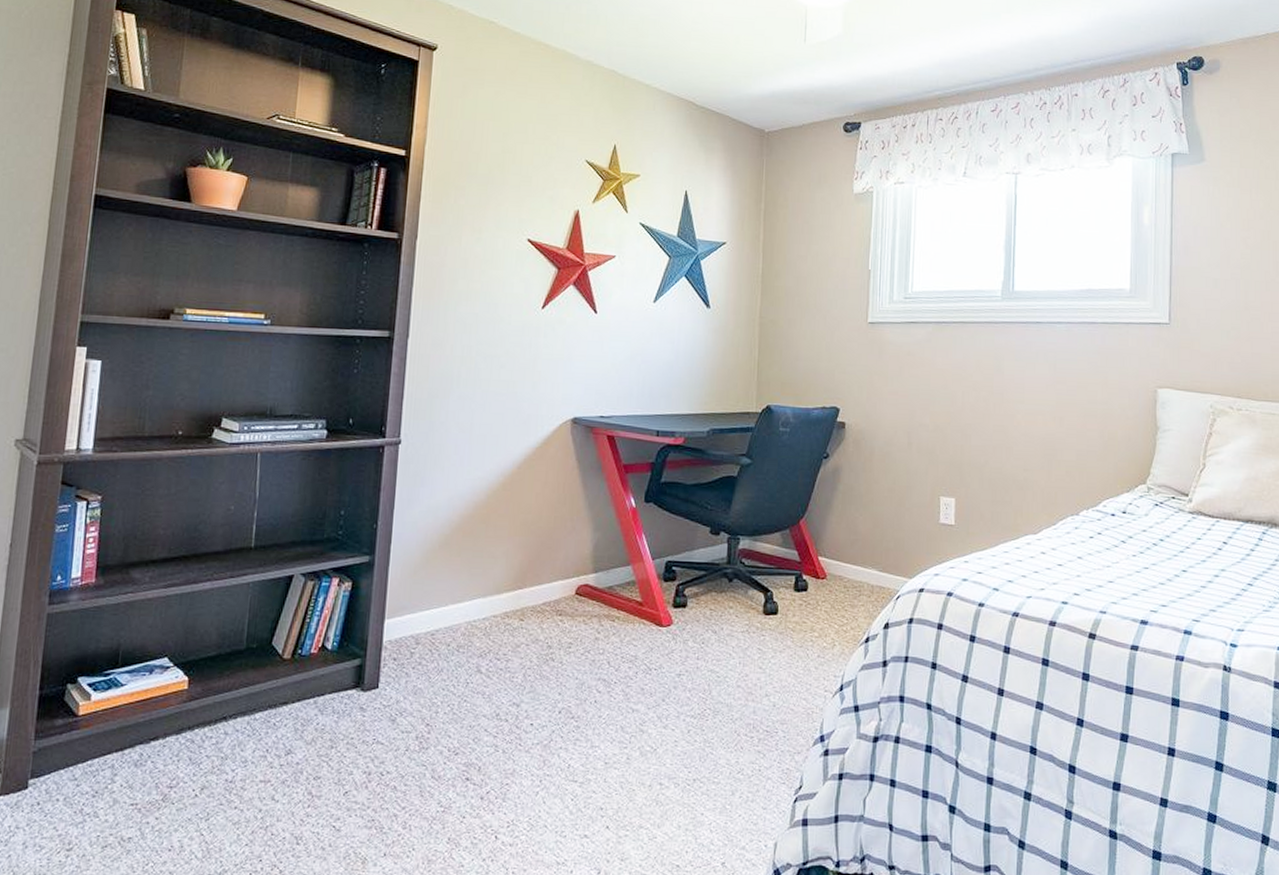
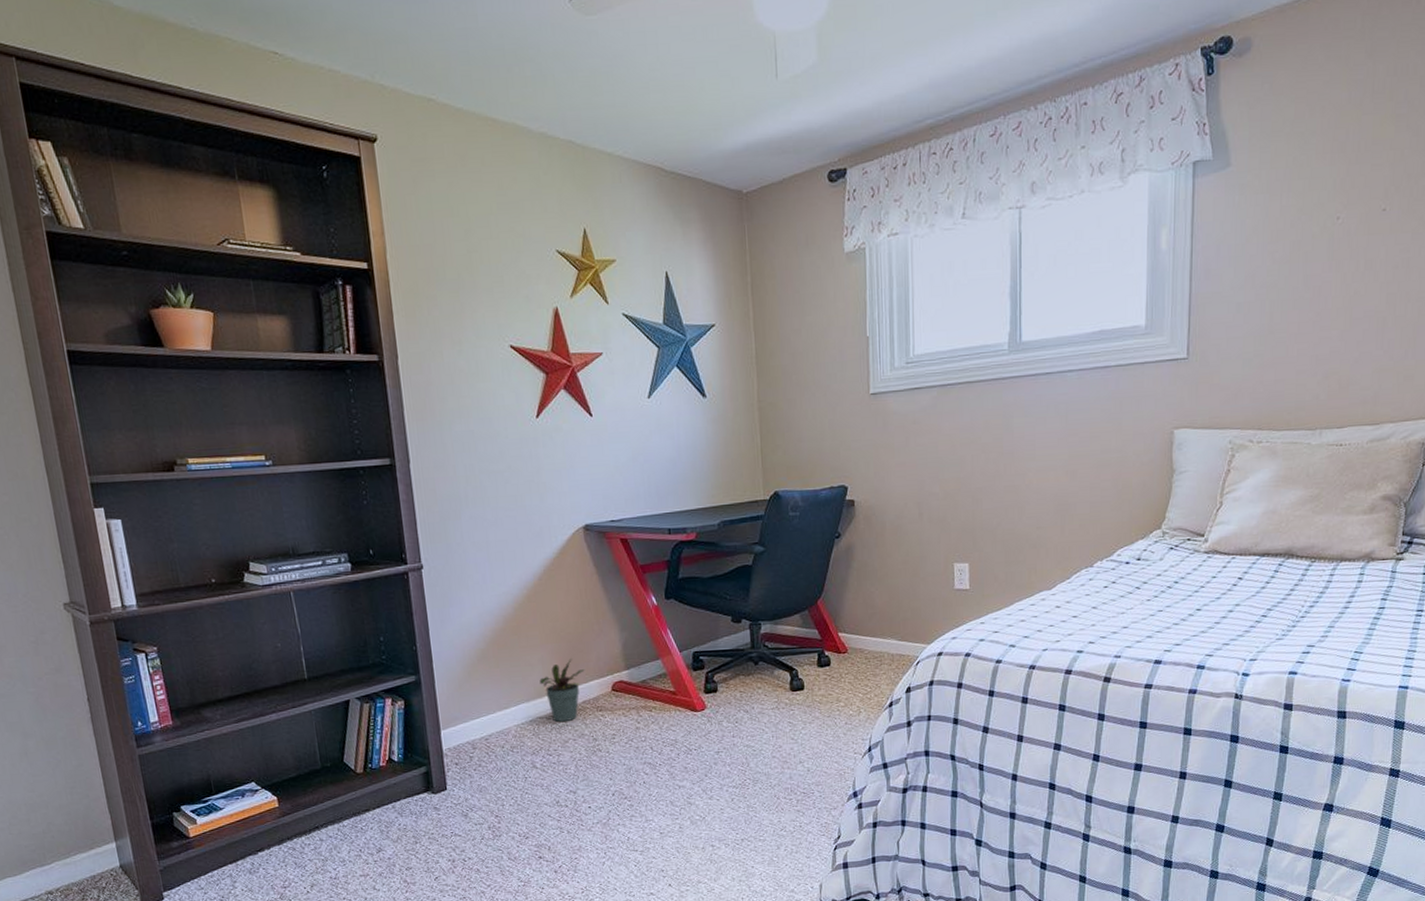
potted plant: none [500,555,551,623] -> present [539,658,585,722]

